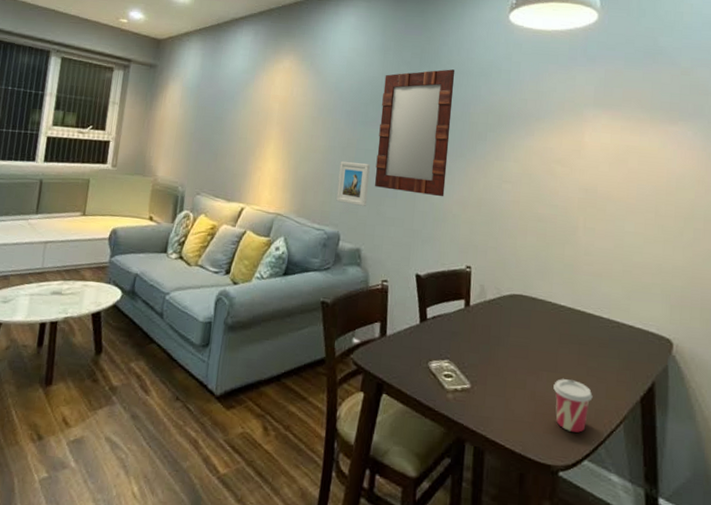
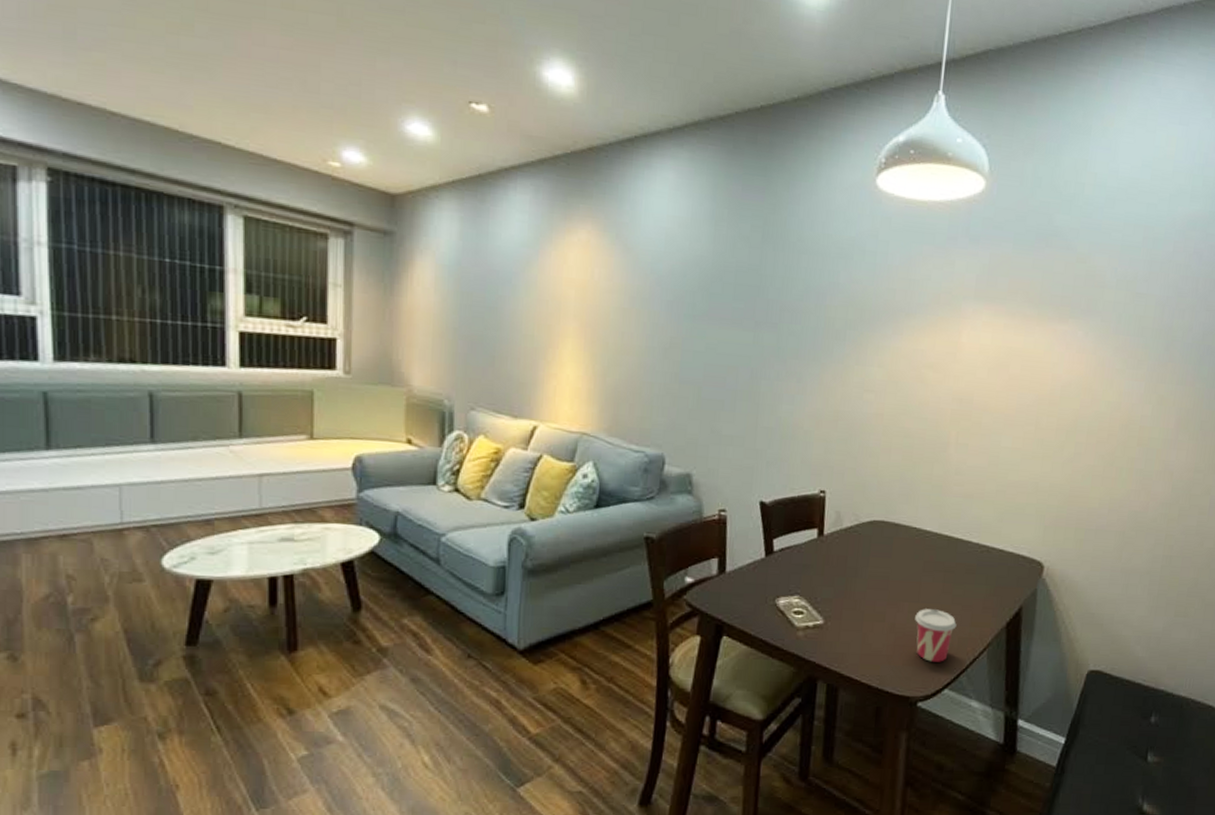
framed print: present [336,160,370,206] -> none [658,365,700,422]
home mirror: present [375,69,455,197] -> none [707,248,808,410]

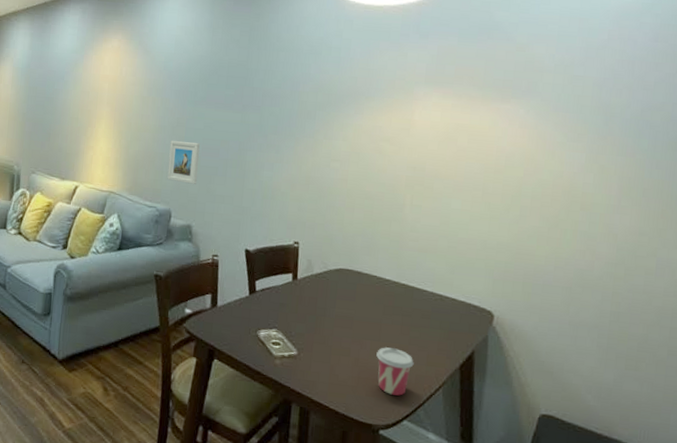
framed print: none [658,365,700,422] -> present [167,140,200,184]

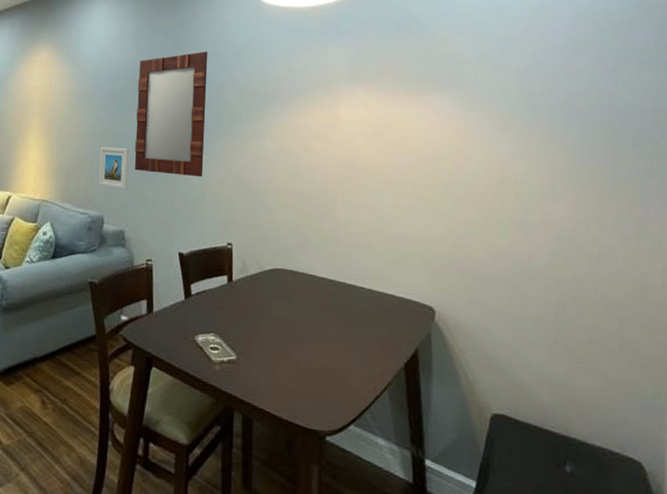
home mirror: none [205,47,285,175] -> present [135,51,208,177]
cup: present [376,347,414,396] -> none [318,348,357,399]

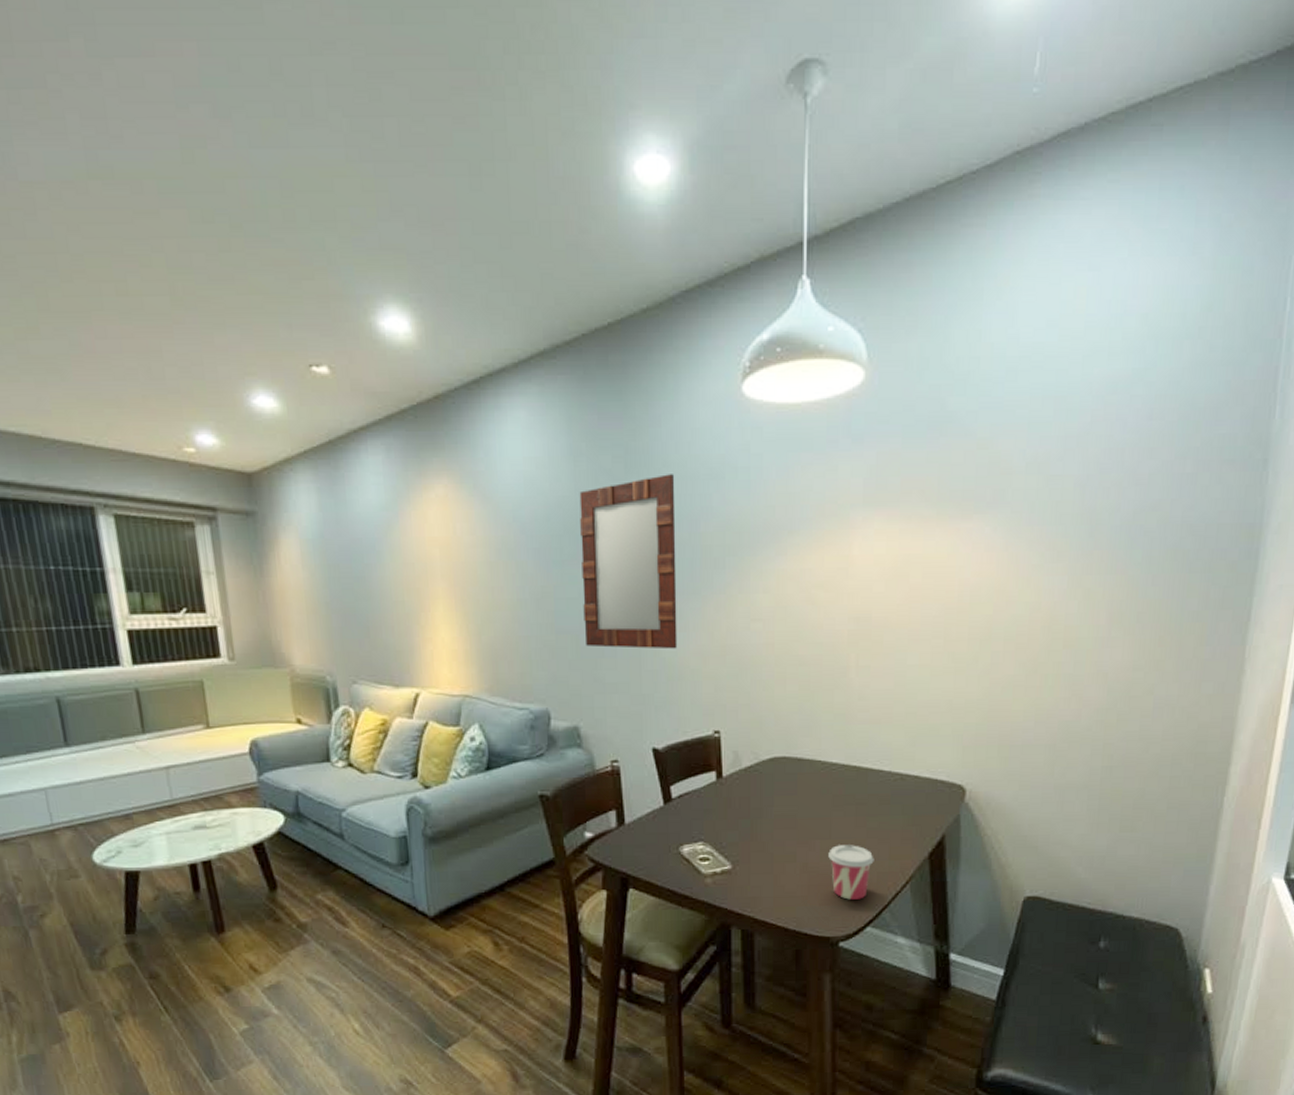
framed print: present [98,146,129,189] -> none [536,617,578,673]
cup: none [318,348,357,399] -> present [828,845,874,900]

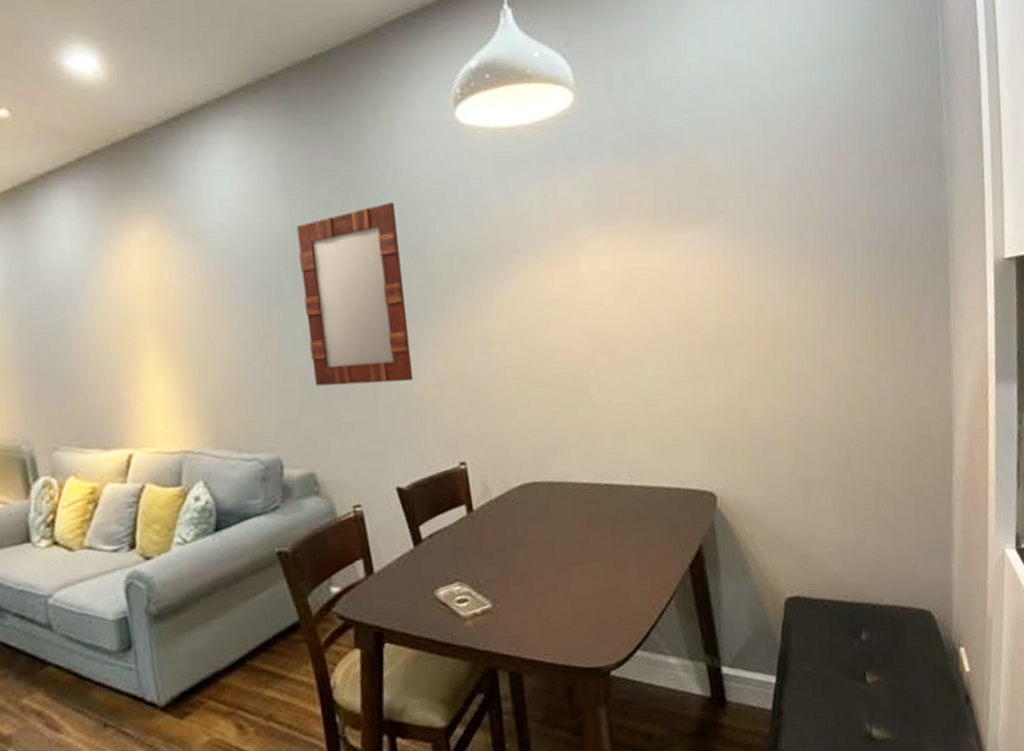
cup: present [828,845,874,900] -> none [589,566,636,625]

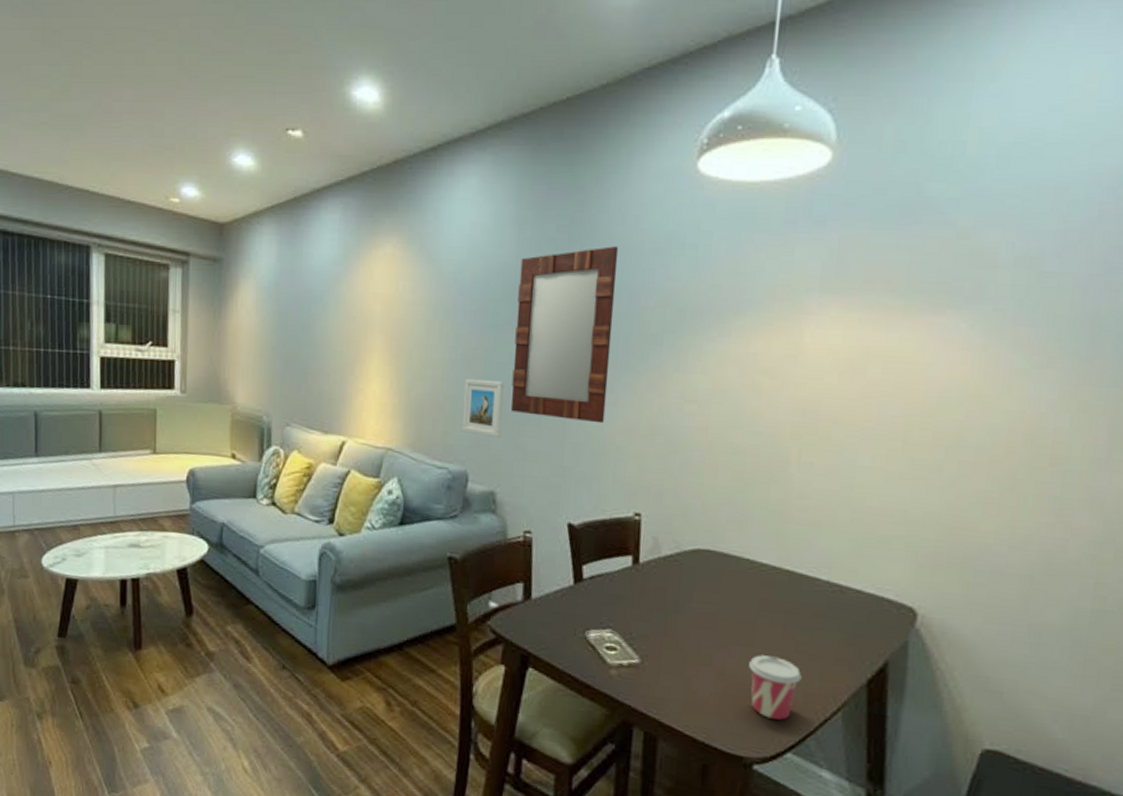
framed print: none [259,357,310,417] -> present [461,378,504,437]
cup: none [589,566,636,625] -> present [749,655,802,720]

